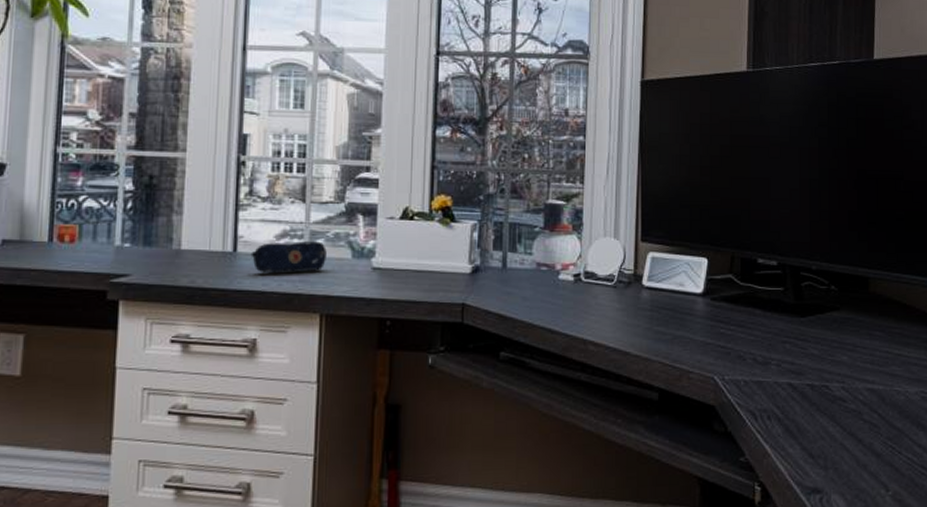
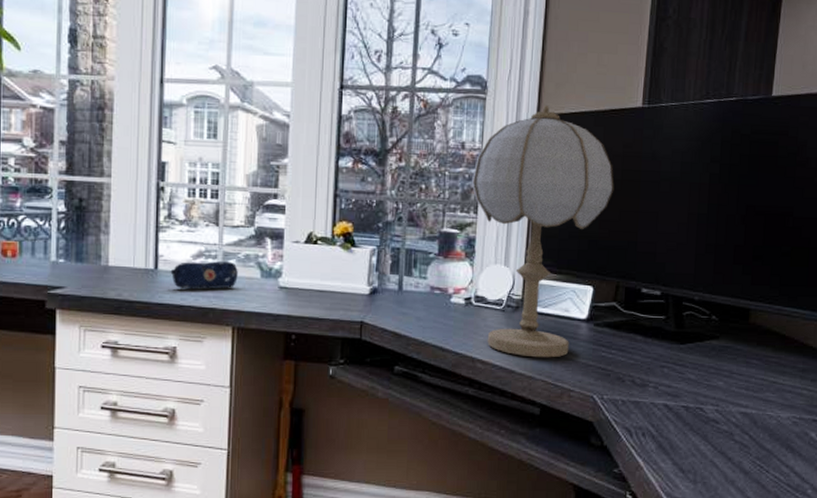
table lamp: none [576,71,724,337] -> present [471,106,615,358]

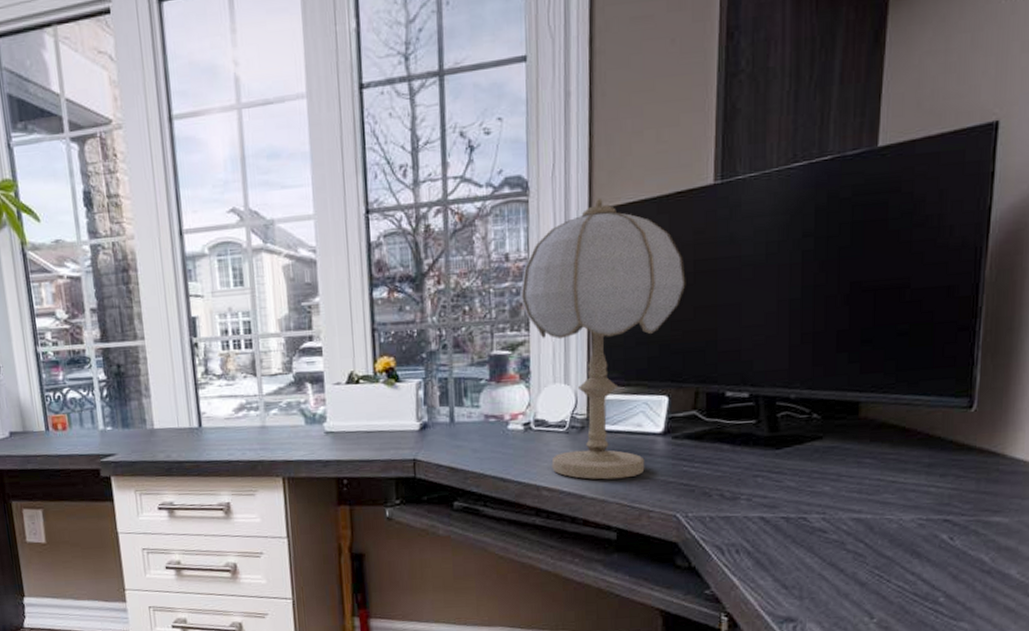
pencil case: present [170,261,238,290] -> none [214,411,282,445]

